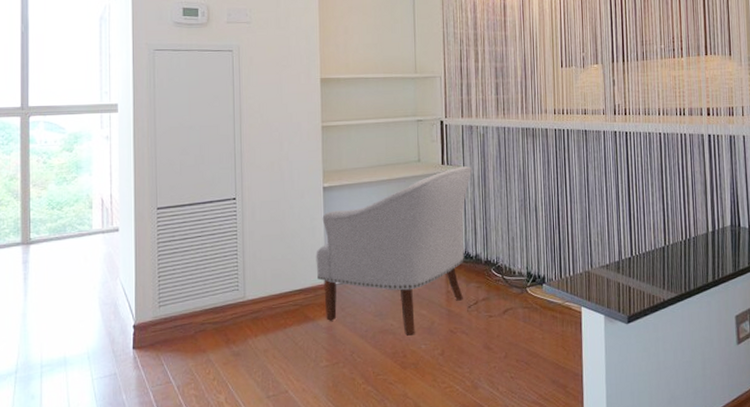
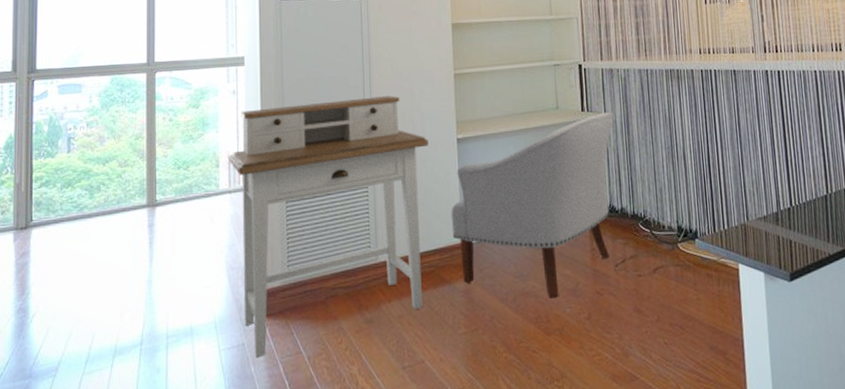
desk: none [103,145,296,387] -> present [229,96,429,358]

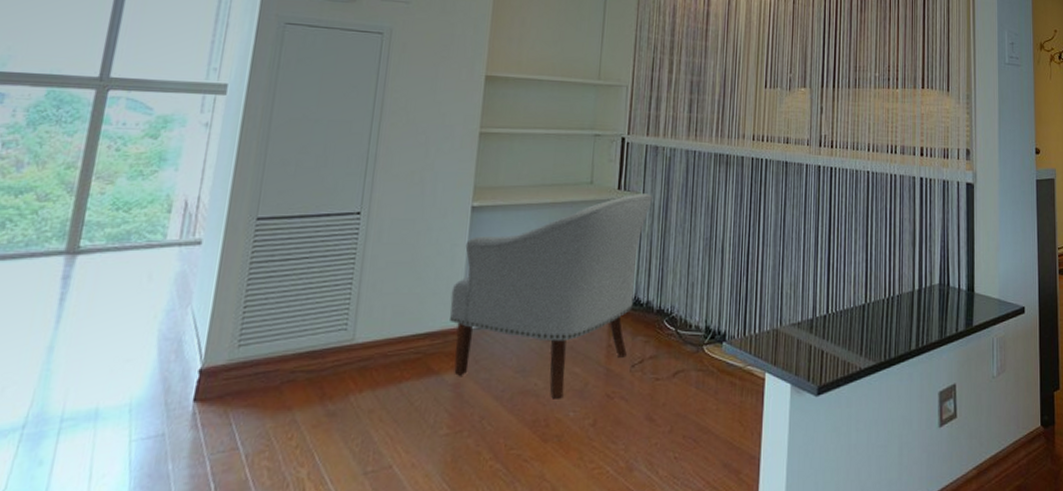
desk: present [229,96,429,358] -> none [169,148,438,453]

